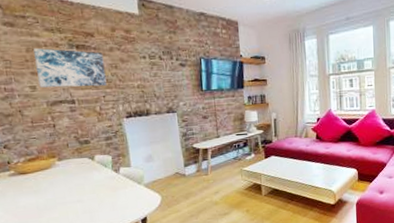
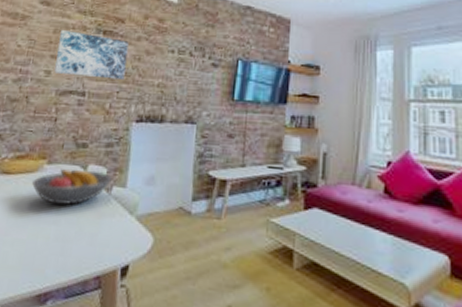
fruit bowl: none [48,159,118,189] -> present [31,169,112,205]

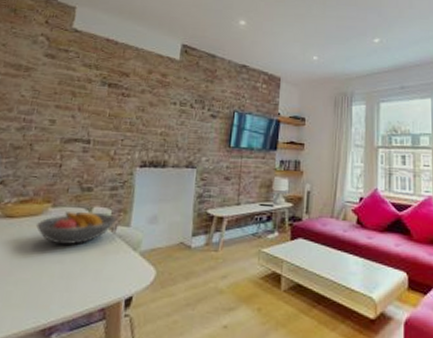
wall art: present [54,29,129,80] -> none [59,81,133,129]

